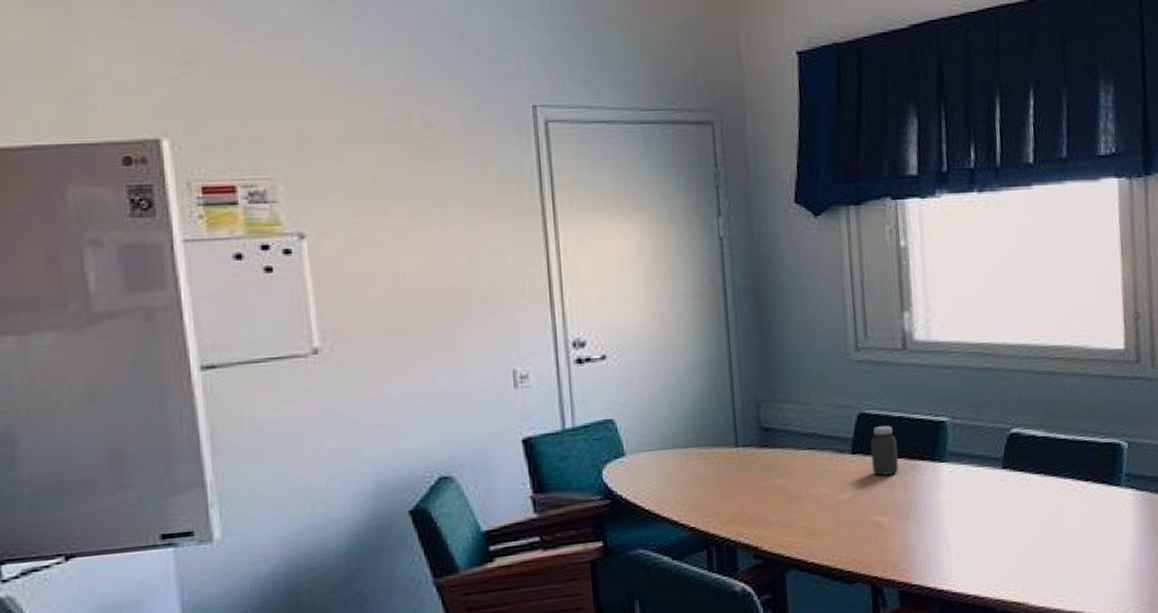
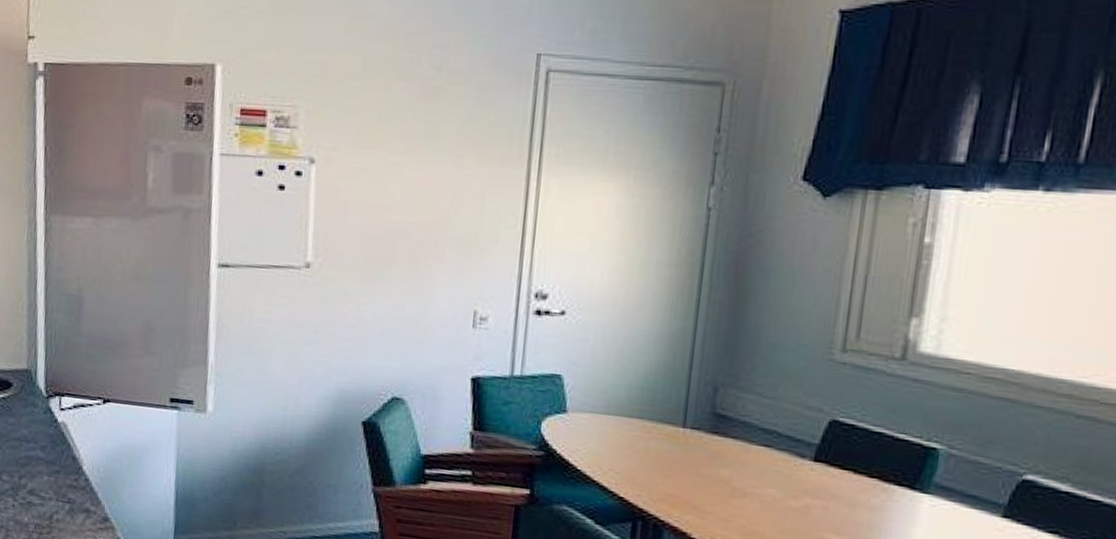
jar: present [870,425,899,476] -> none [835,438,871,494]

